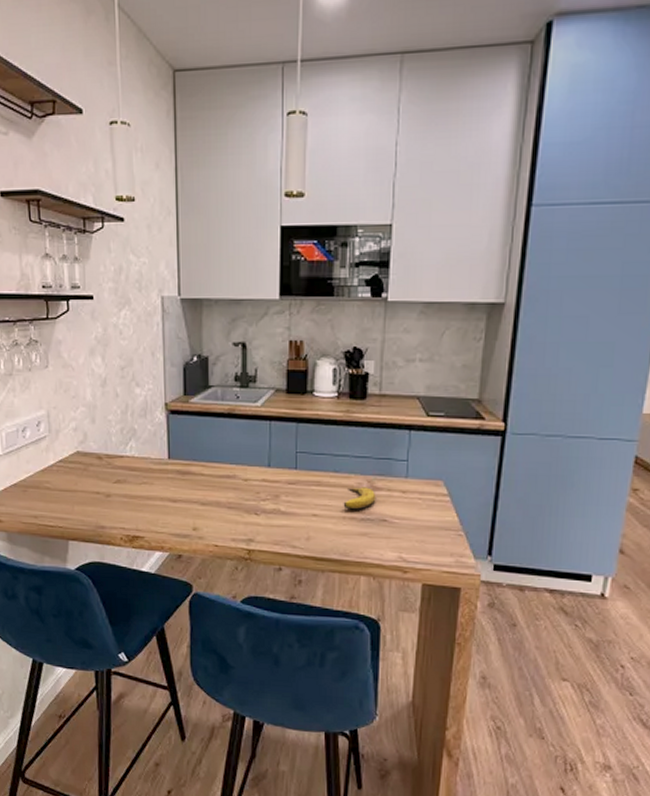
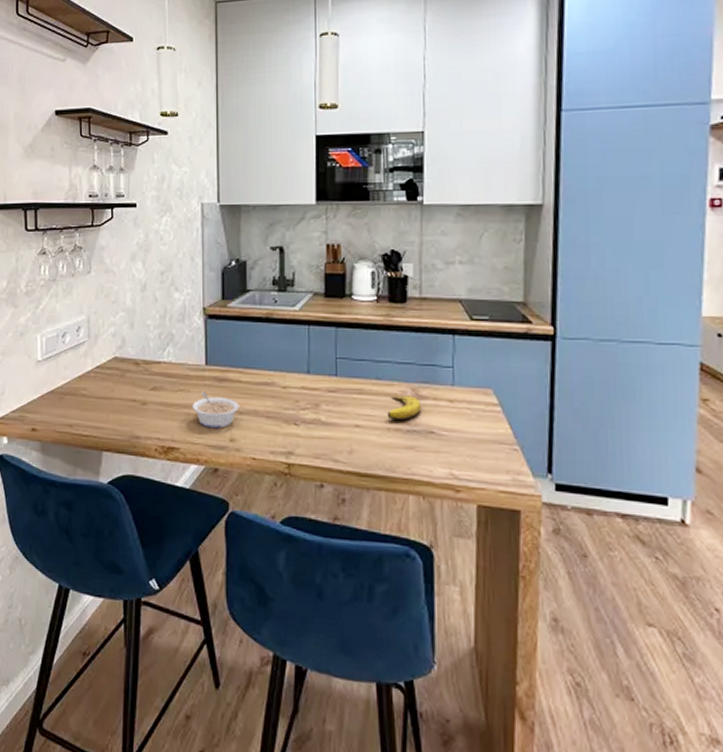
legume: none [156,484,202,519] -> present [192,391,239,429]

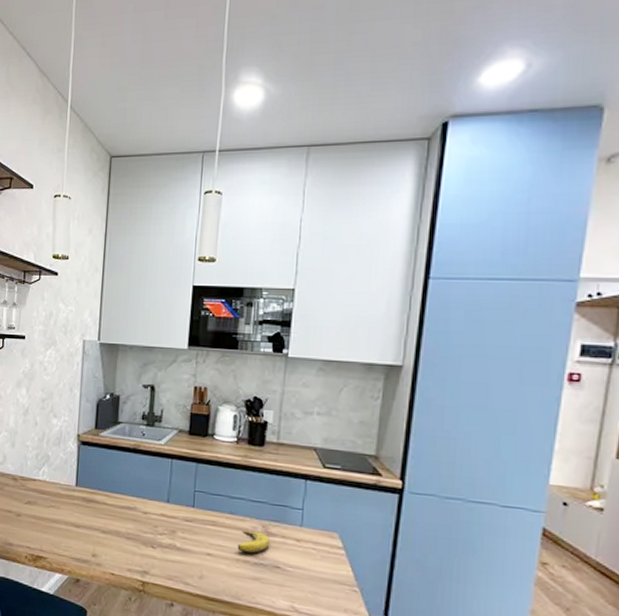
legume: present [192,391,239,429] -> none [61,509,103,544]

